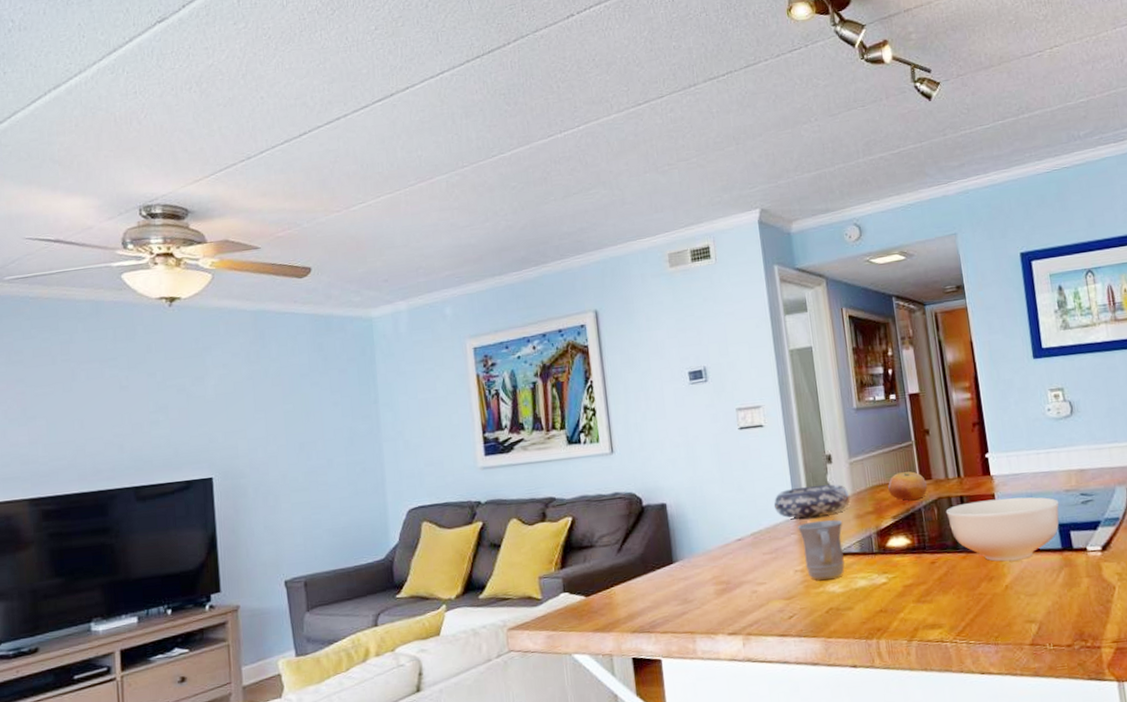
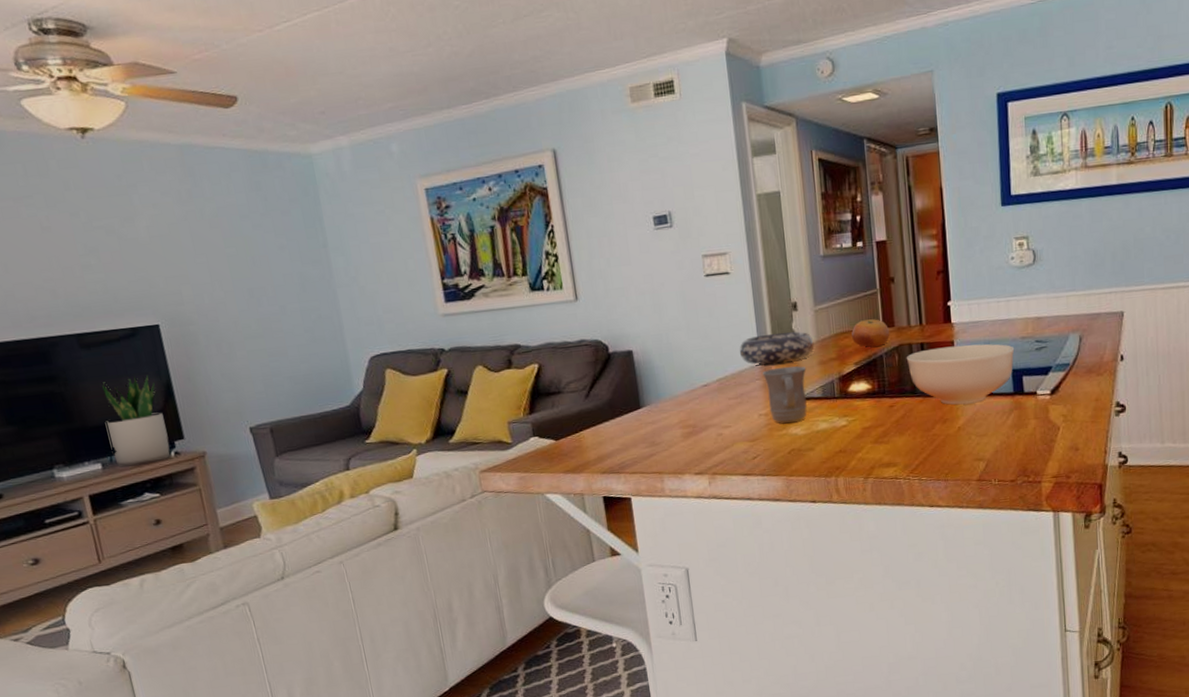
planter: none [147,527,206,622] -> present [102,374,171,468]

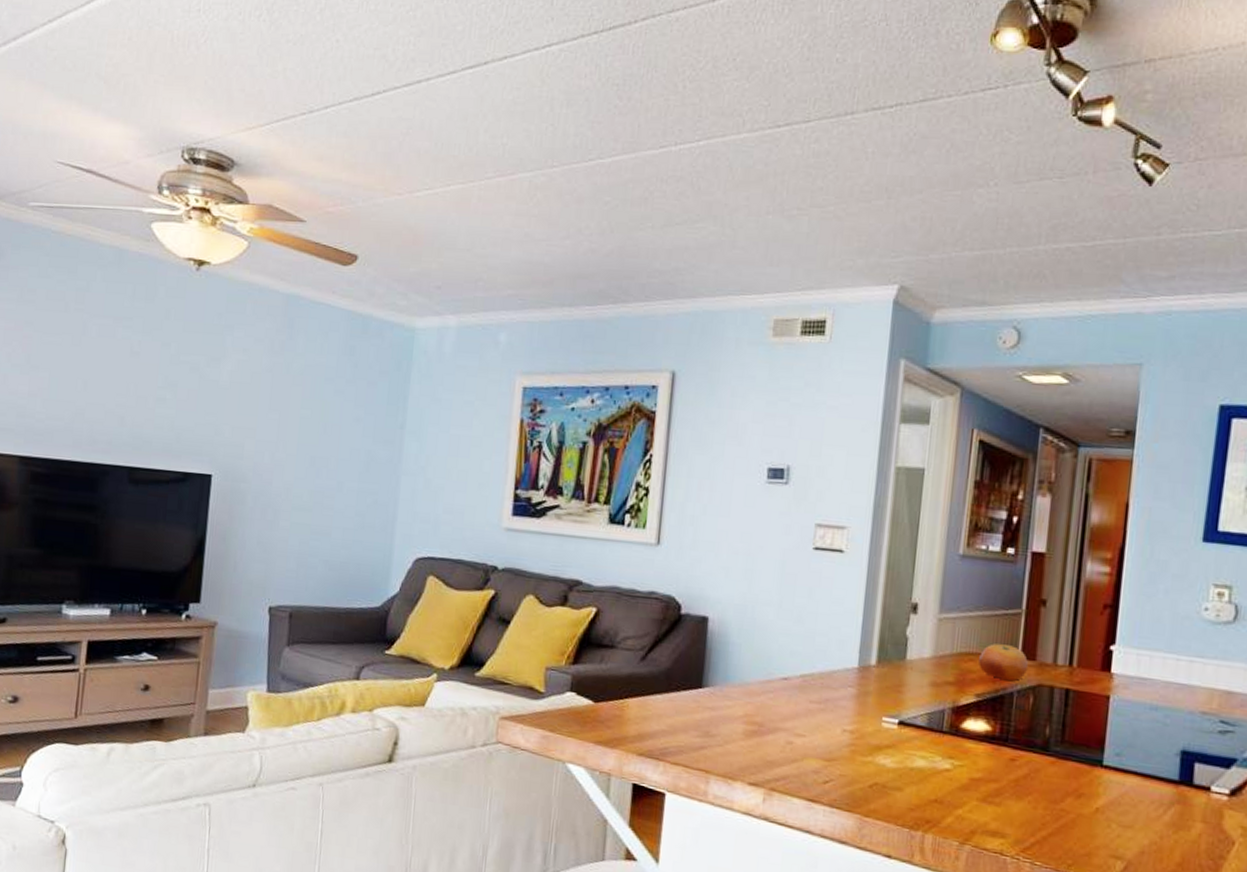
planter: present [102,374,171,468] -> none [125,523,189,622]
decorative bowl: present [739,331,814,365] -> none [835,633,930,675]
mug: present [762,366,807,424] -> none [856,677,914,751]
bowl: present [906,343,1015,405] -> none [1043,698,1190,783]

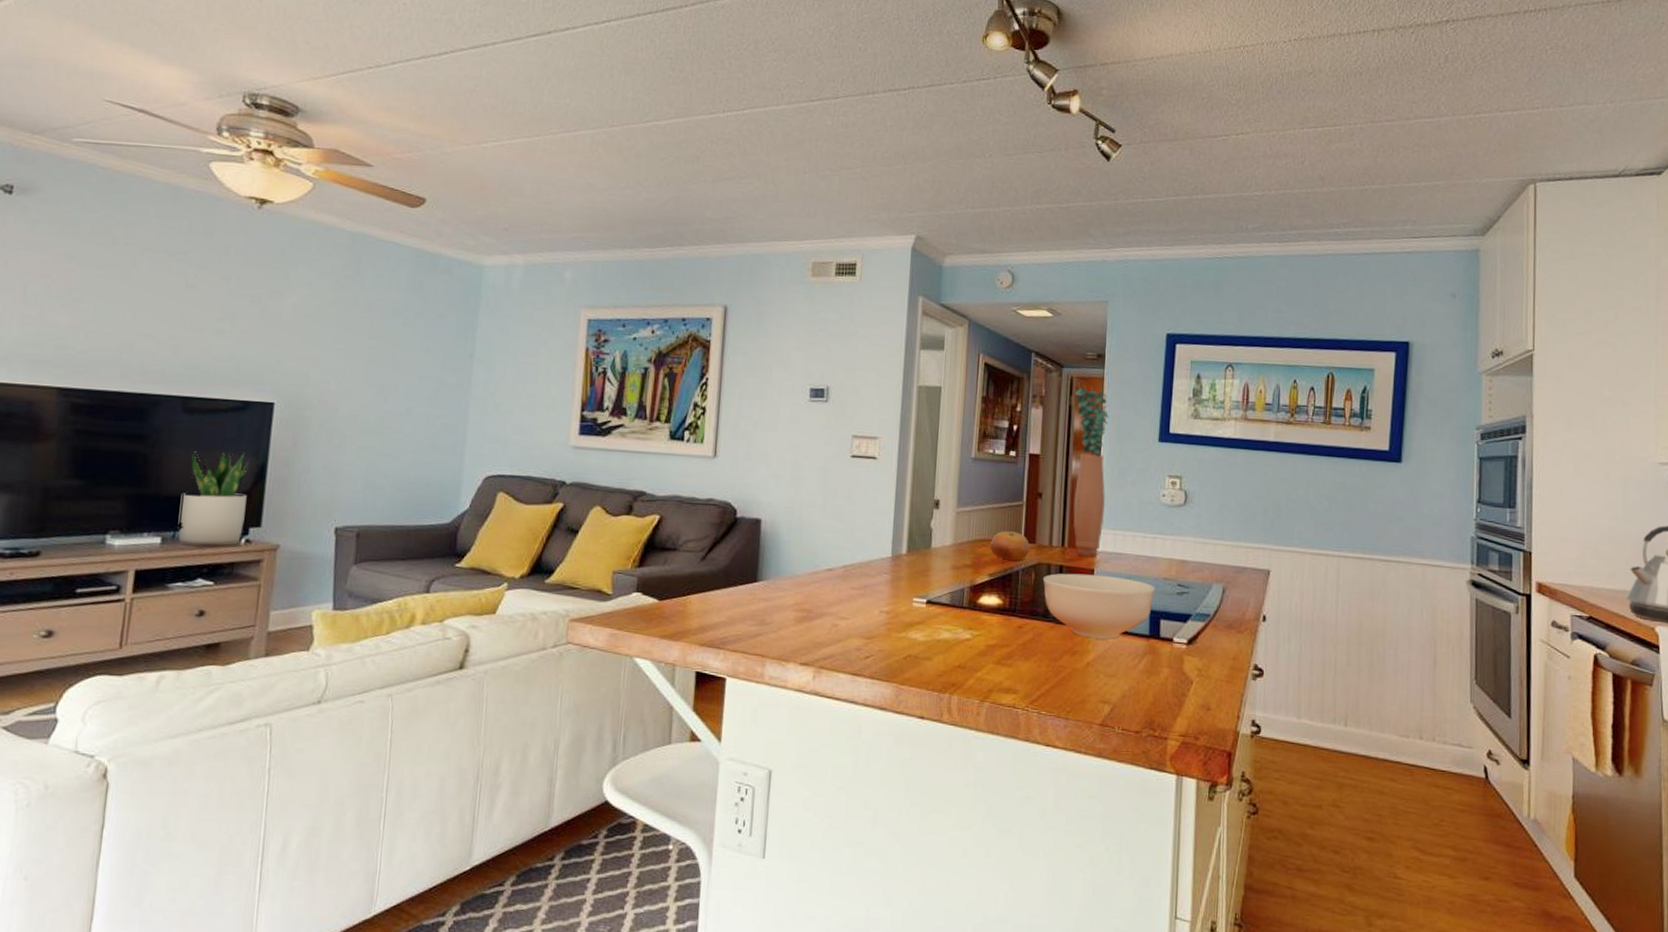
planter: none [125,523,189,622] -> present [178,451,249,548]
bowl: none [1043,698,1190,783] -> present [1042,573,1156,640]
vase: none [1085,464,1138,682] -> present [1073,381,1110,558]

